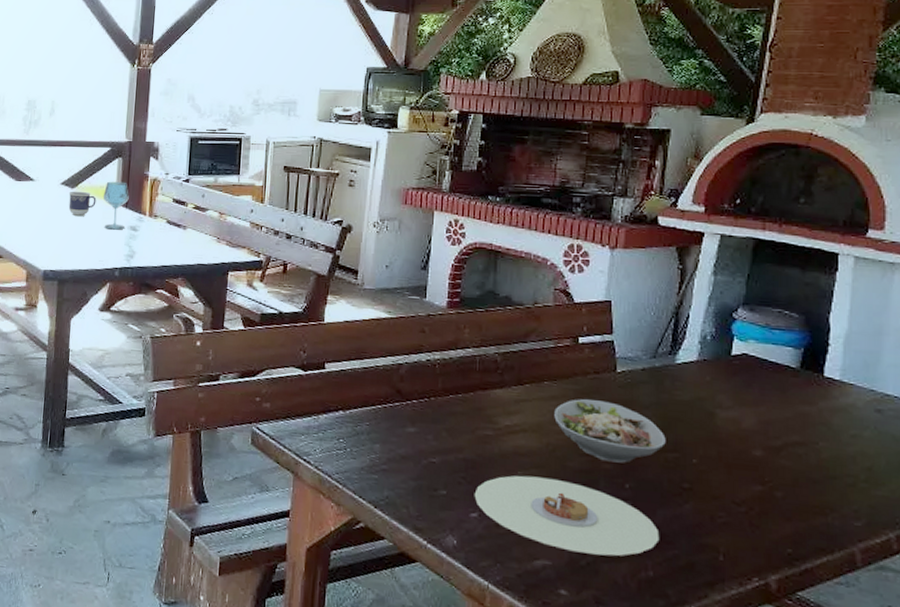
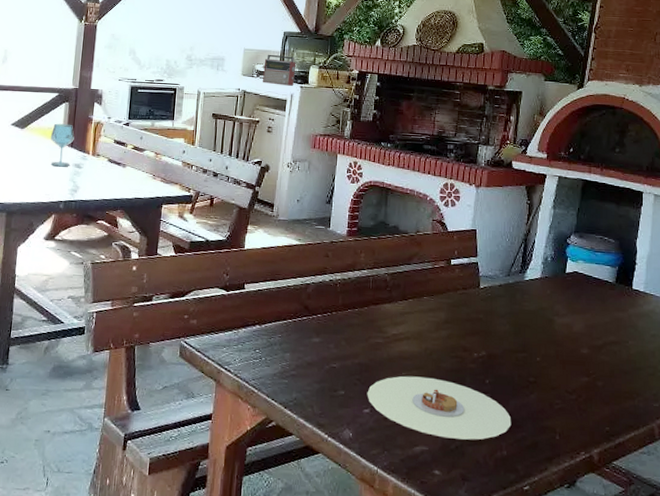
cup: present [68,191,97,216] -> none [18,131,44,154]
radio: none [342,95,382,131] -> present [263,54,296,86]
salad: present [554,399,666,463] -> none [431,311,517,363]

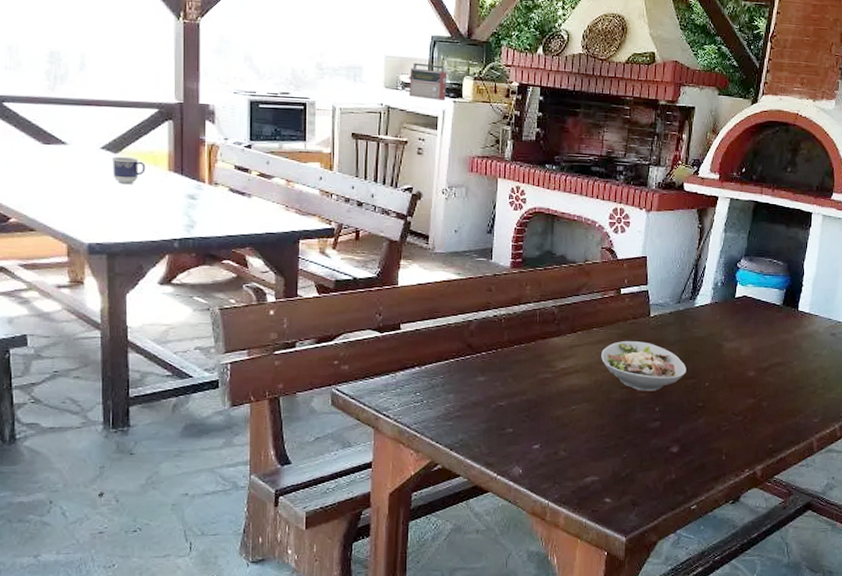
cup: none [18,131,44,154] -> present [111,156,146,184]
wine glass: present [50,123,75,167] -> none [154,146,184,199]
plate: present [367,376,512,440] -> none [536,409,681,467]
salad: none [431,311,517,363] -> present [601,341,686,391]

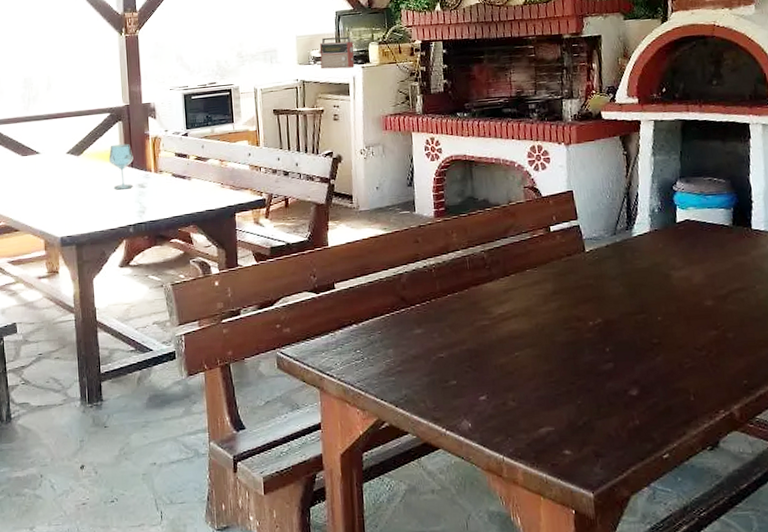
cup: present [111,156,146,184] -> none [75,157,103,181]
wine glass: none [154,146,184,199] -> present [109,143,134,190]
salad: present [601,341,686,391] -> none [538,279,634,332]

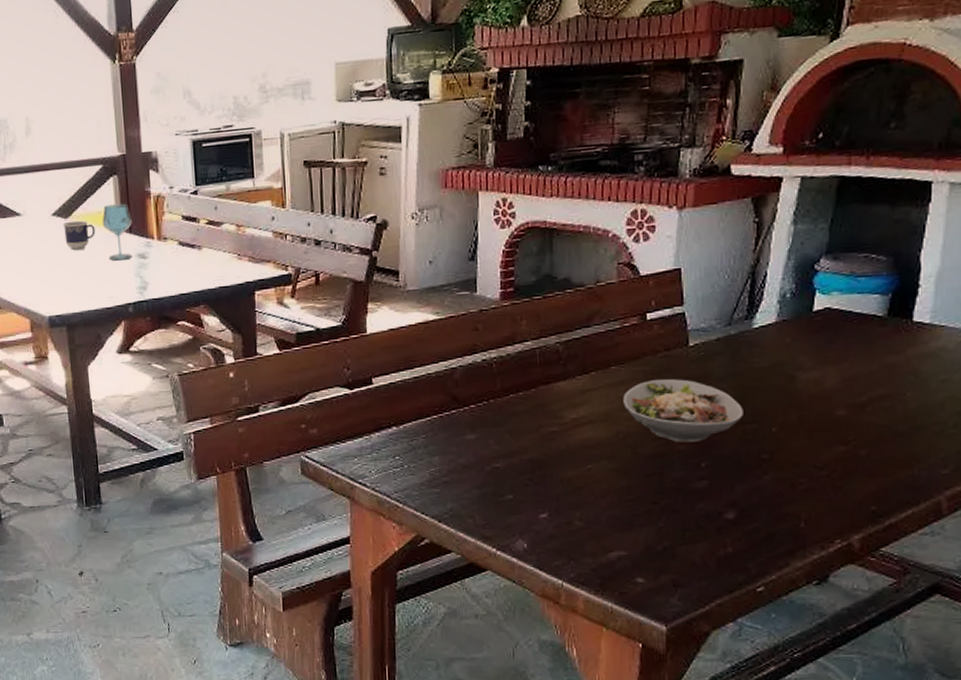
cup: none [75,157,103,181] -> present [62,220,96,250]
radio: present [319,36,355,70] -> none [365,63,410,108]
salad: none [538,279,634,332] -> present [623,379,743,443]

